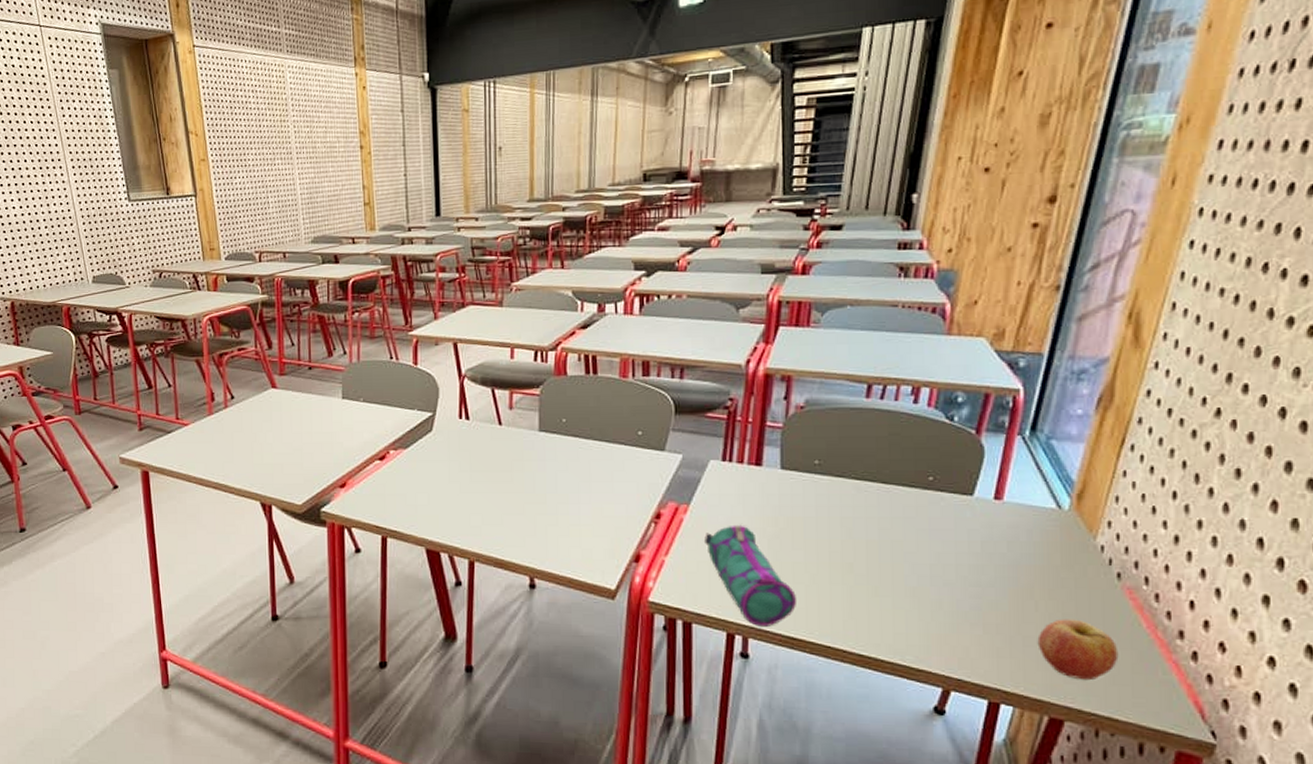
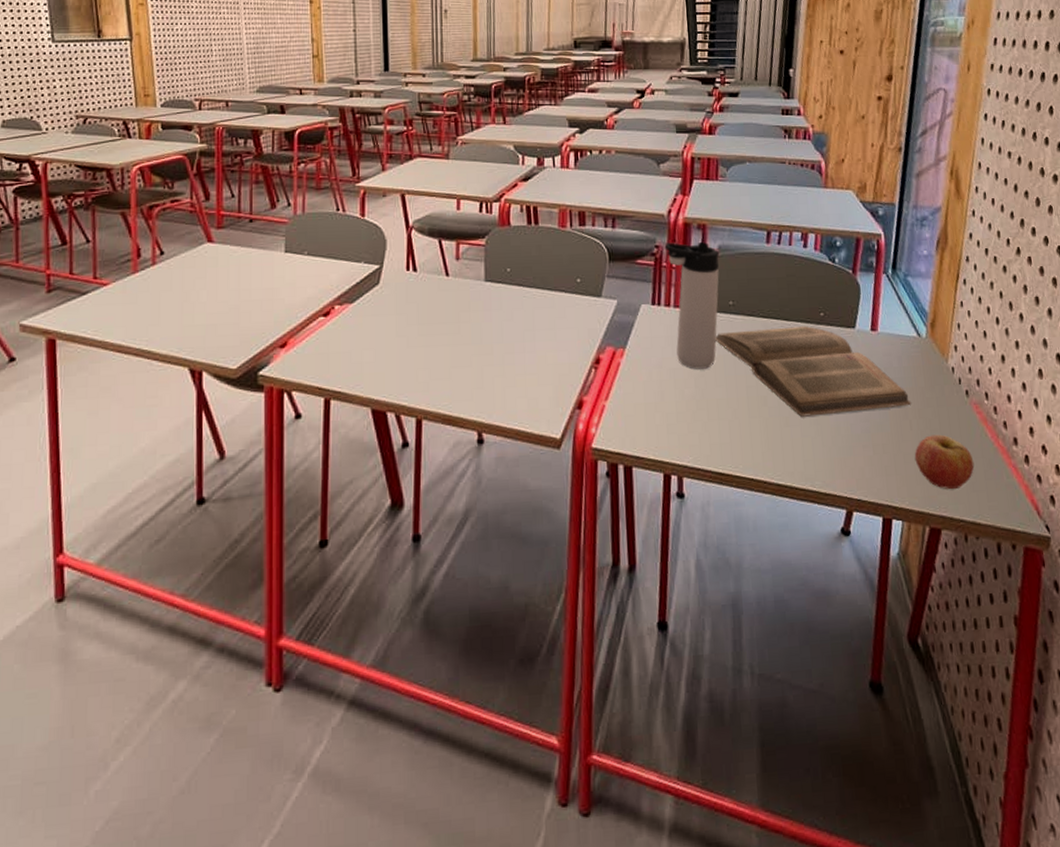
pencil case: present [705,524,796,628] -> none [640,365,722,466]
thermos bottle: none [740,395,805,530] -> present [664,242,720,370]
book: none [795,491,1041,588] -> present [715,326,912,417]

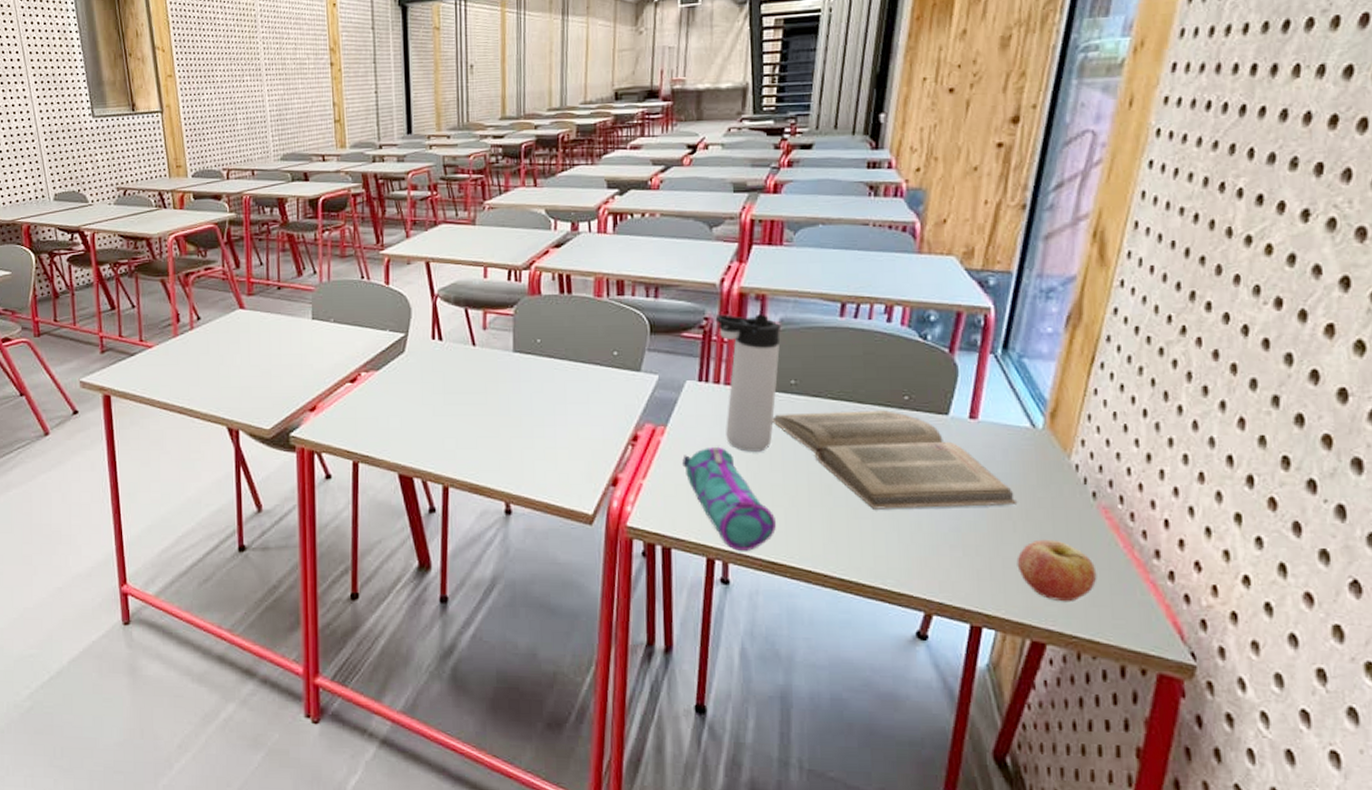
pencil case: none [640,365,722,466] -> present [682,446,776,552]

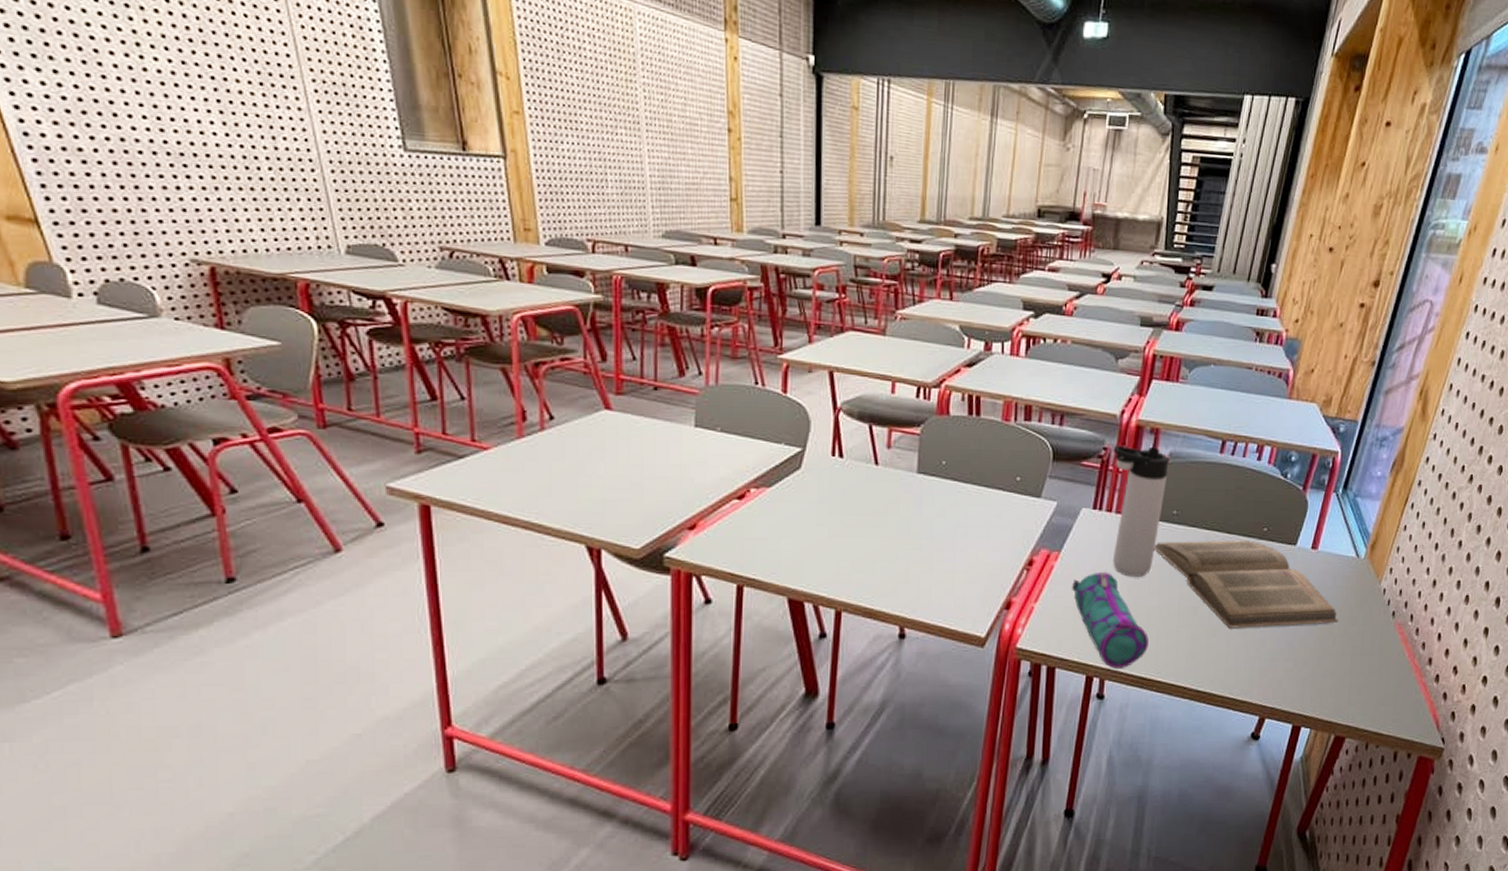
fruit: present [1016,539,1097,602] -> none [1332,651,1388,703]

